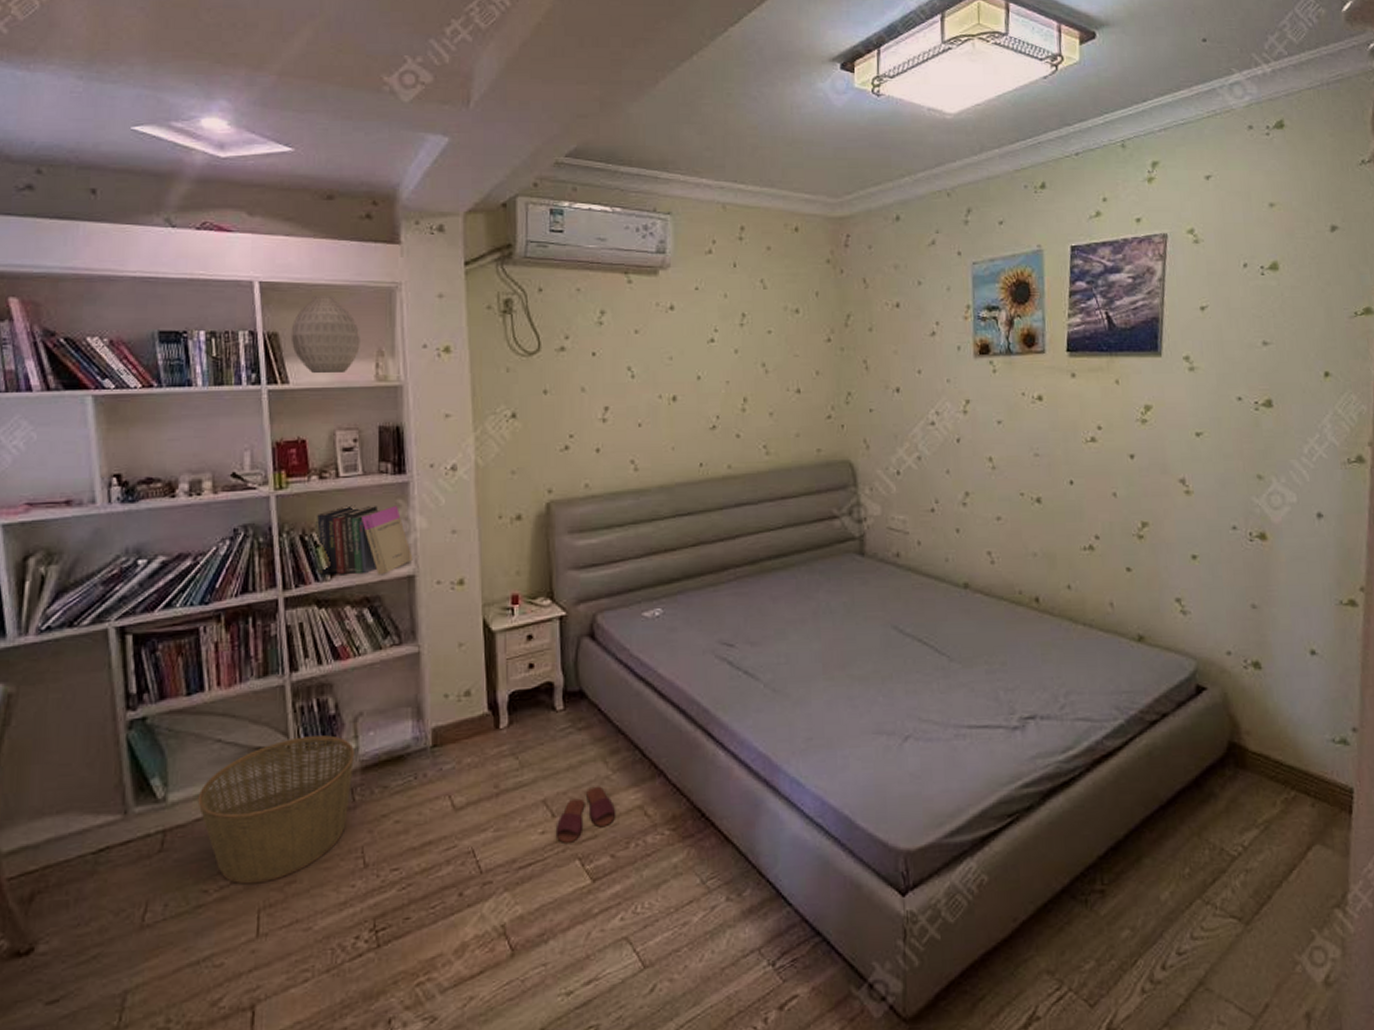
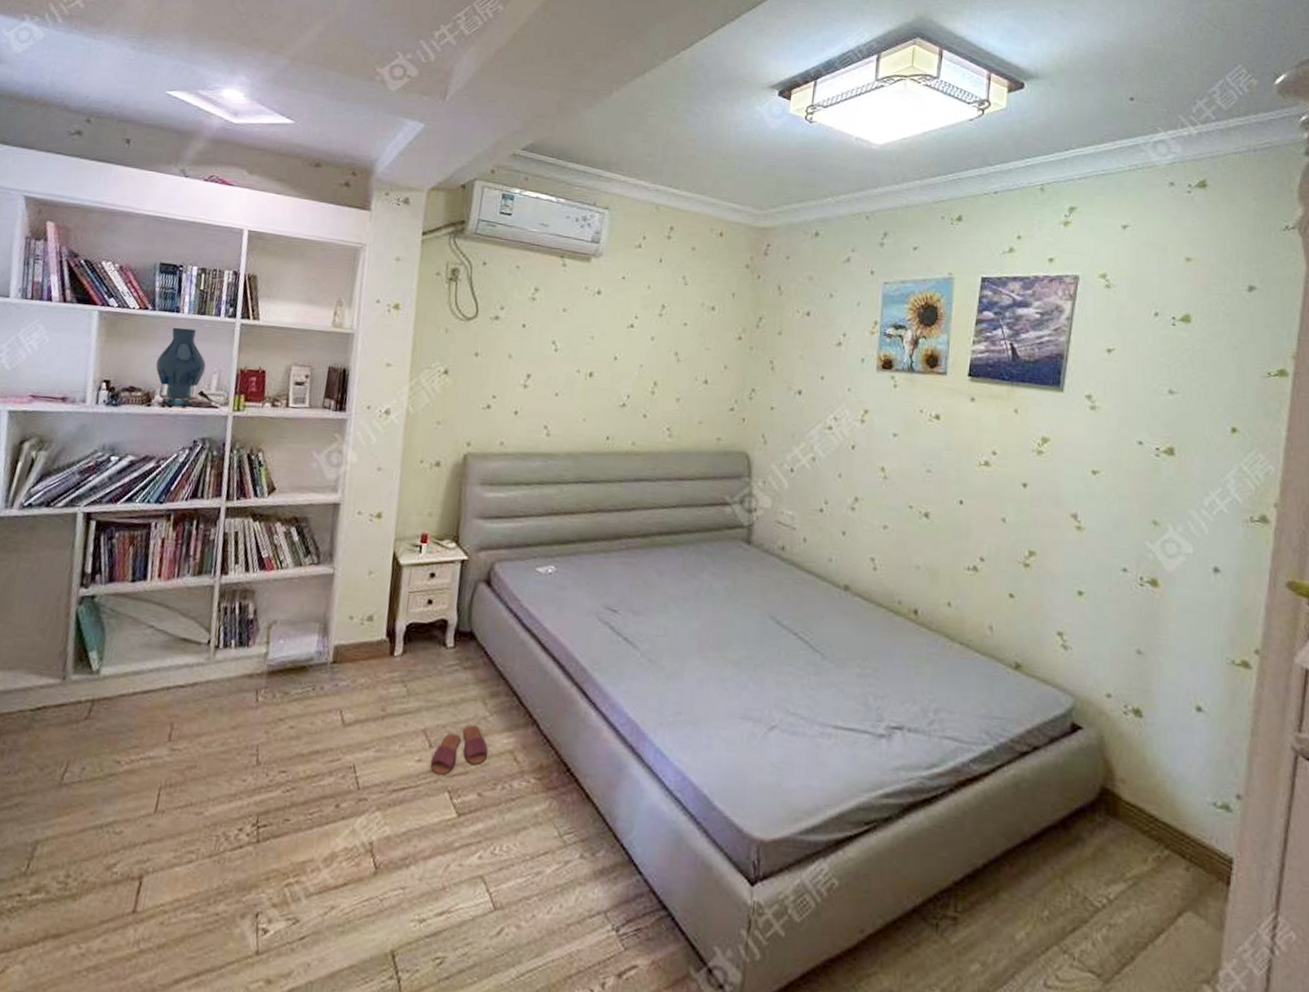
vase: none [173,403,235,494] -> present [155,327,207,407]
basket: present [197,735,354,885] -> none [124,634,265,764]
vase: present [290,296,360,374] -> none [266,247,325,317]
books: present [312,505,413,576] -> none [257,433,341,499]

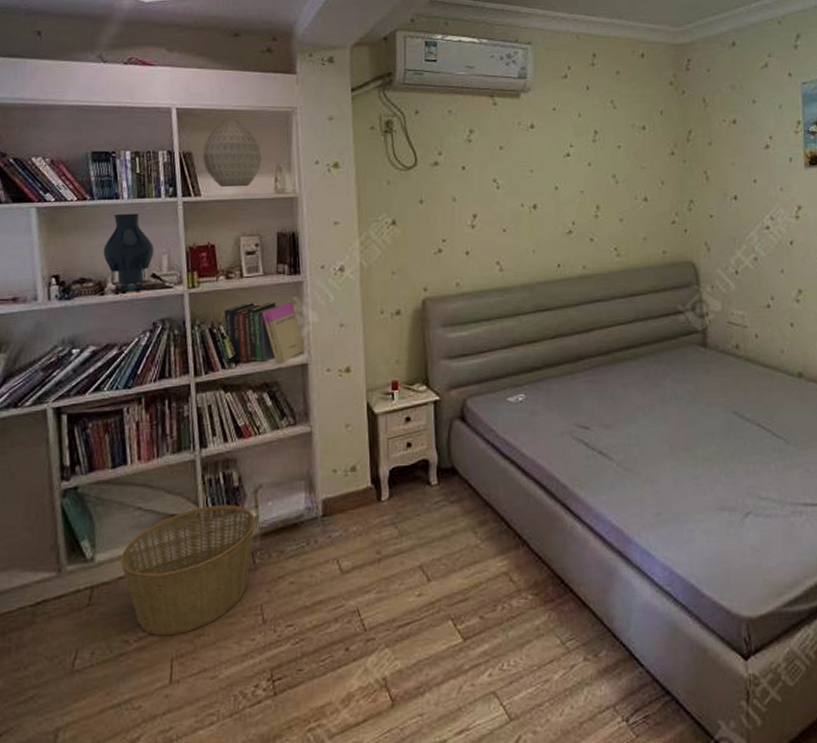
basket: none [124,634,265,764] -> present [120,505,255,636]
books: none [257,433,341,499] -> present [220,302,306,364]
vase: none [266,247,325,317] -> present [202,119,262,188]
slippers: present [430,724,488,775] -> none [430,554,483,605]

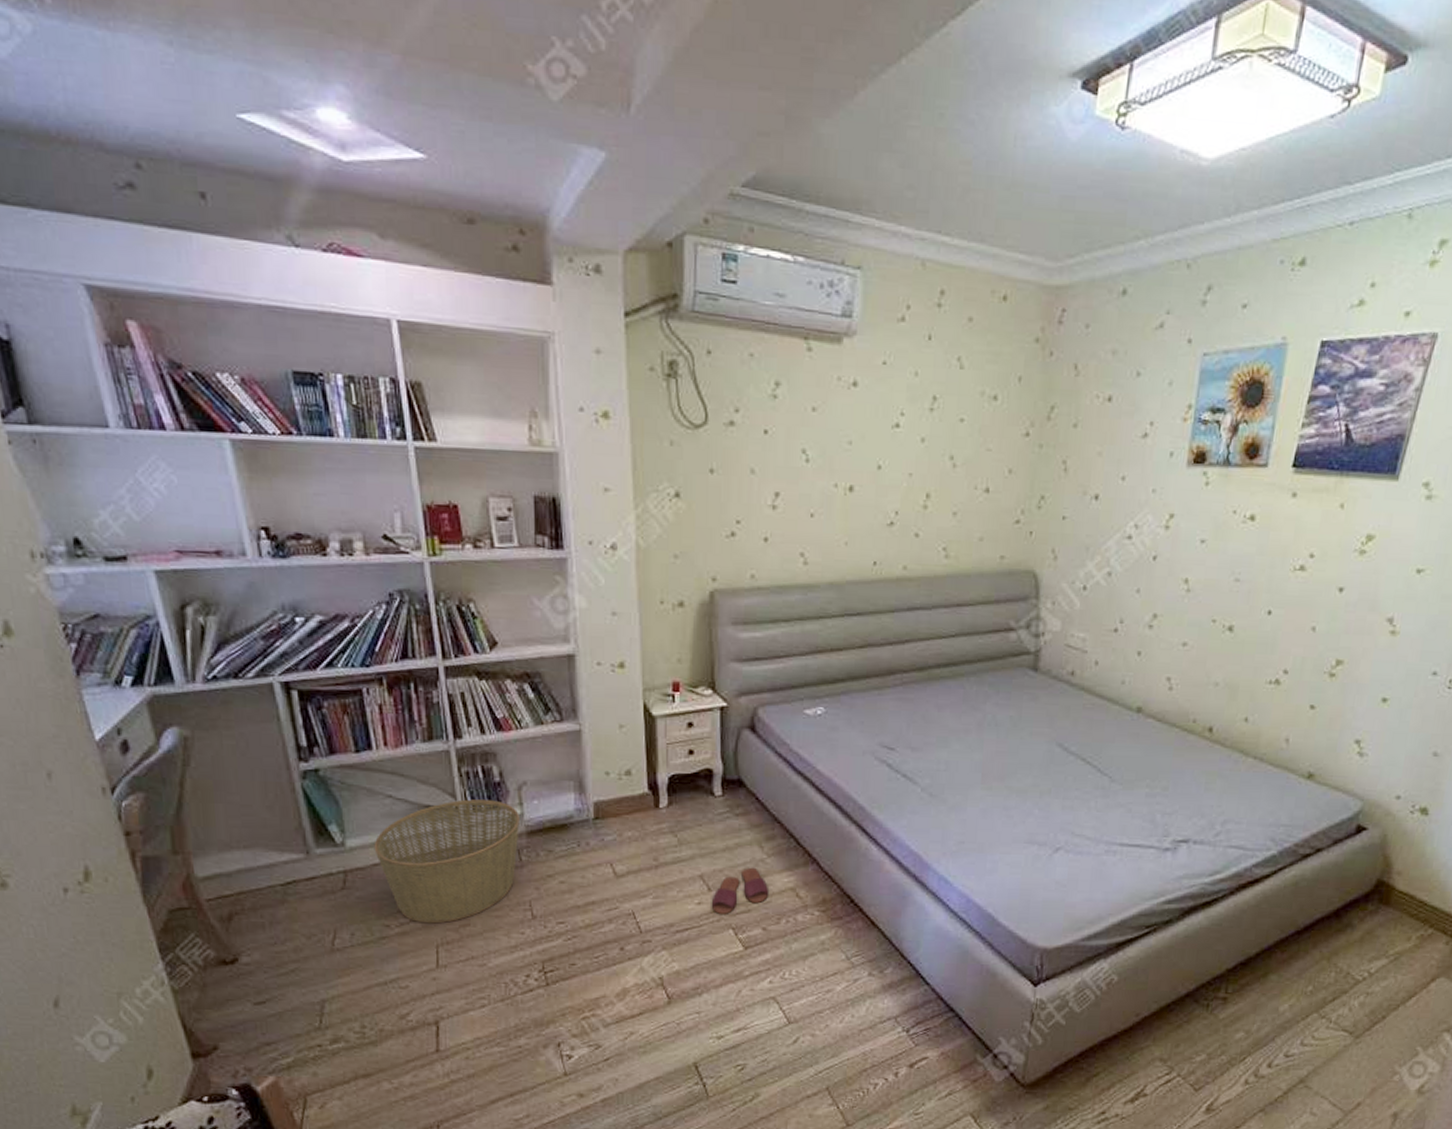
vase: present [103,213,155,292] -> none [320,455,384,554]
vase: present [202,119,262,188] -> none [435,341,511,434]
books: present [220,302,306,364] -> none [469,578,573,652]
slippers: none [430,554,483,605] -> present [711,867,768,914]

